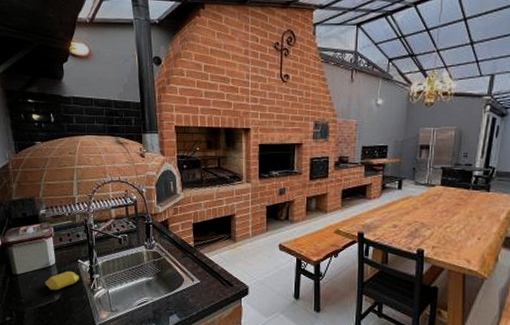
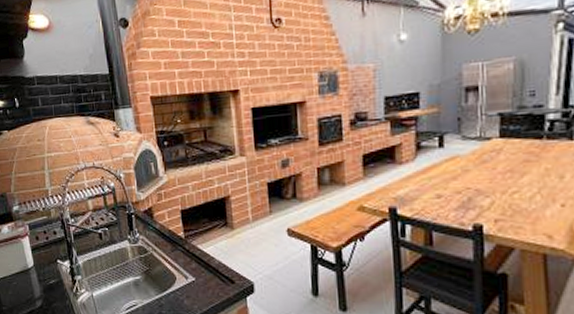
soap bar: present [45,270,79,291] -> none [25,273,60,296]

